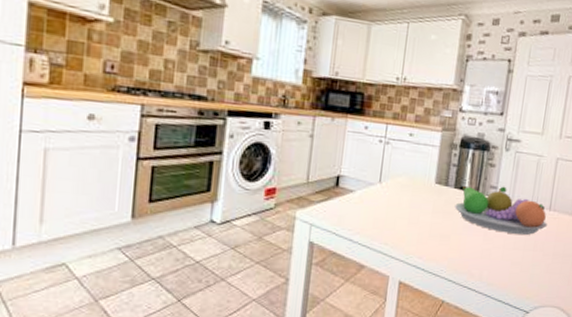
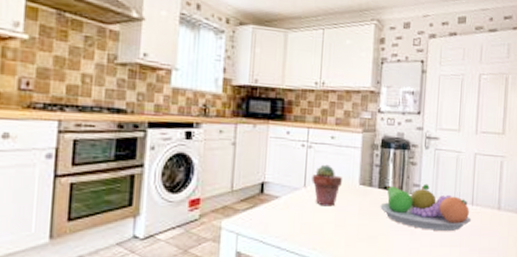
potted succulent: none [387,161,418,204] -> present [312,164,342,207]

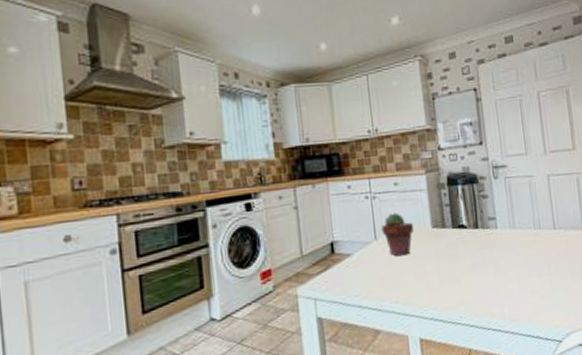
fruit bowl: present [380,183,471,231] -> none [457,215,556,264]

